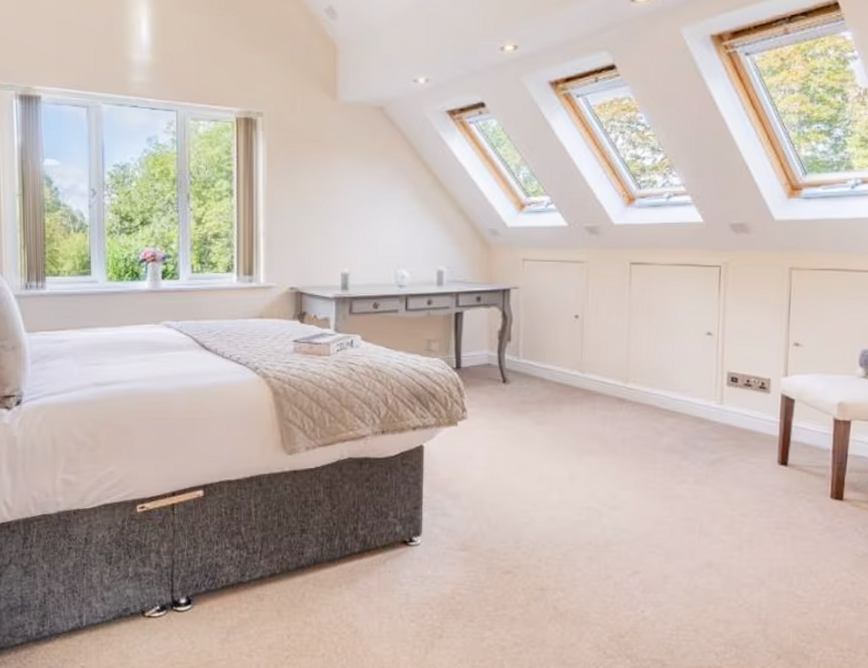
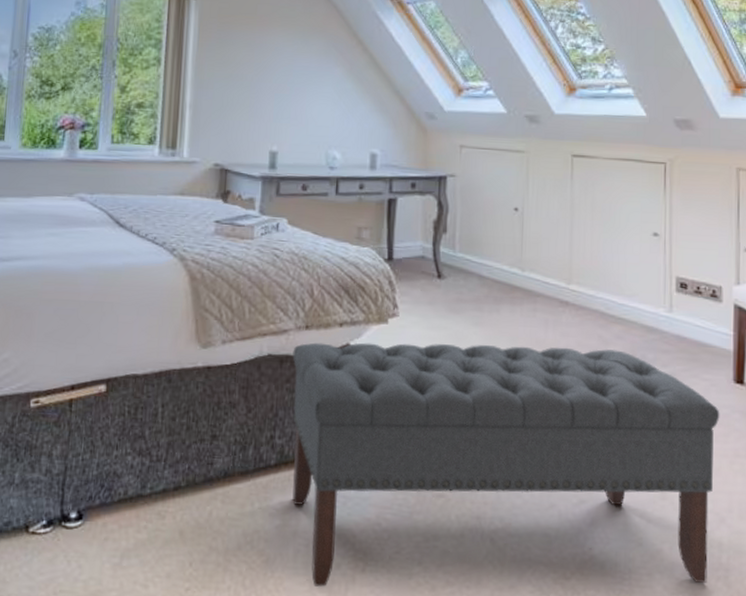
bench: none [371,440,764,651] -> present [292,342,720,587]

